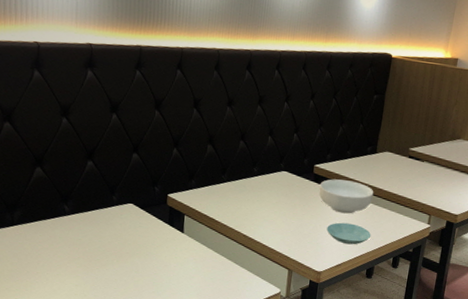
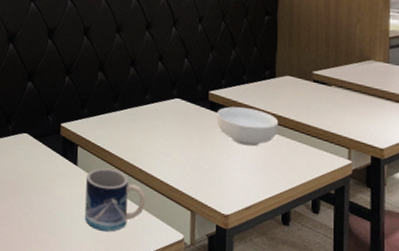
mug: none [189,234,248,290] -> present [84,168,146,232]
saucer: present [326,222,371,245] -> none [229,156,282,184]

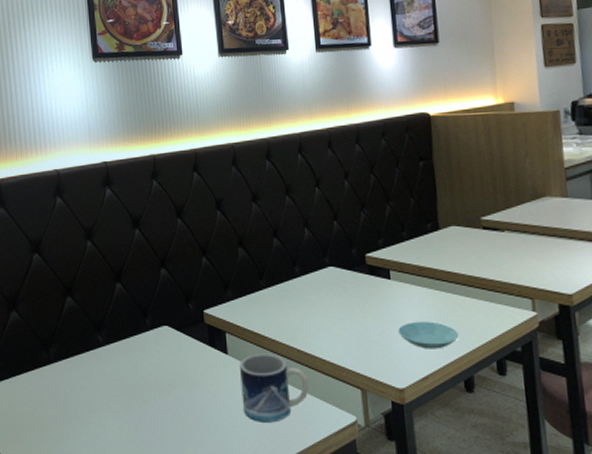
cereal bowl: present [217,106,279,147] -> none [377,268,449,310]
saucer: none [229,156,282,184] -> present [398,321,459,349]

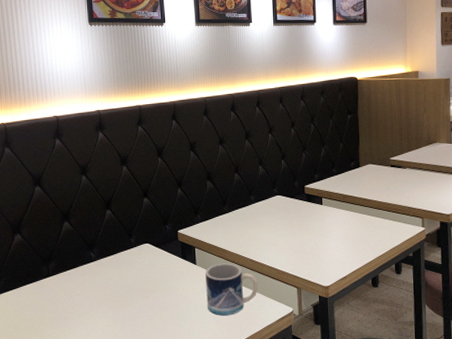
saucer: present [398,321,459,349] -> none [326,236,370,257]

